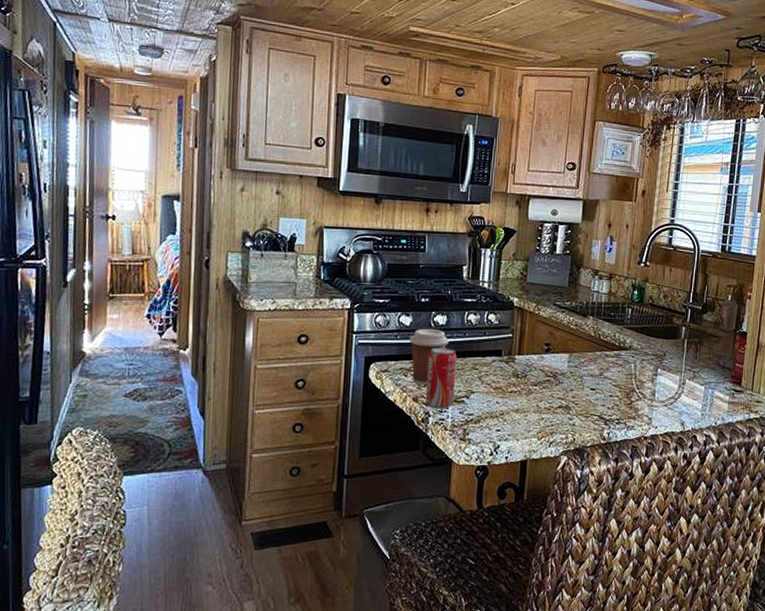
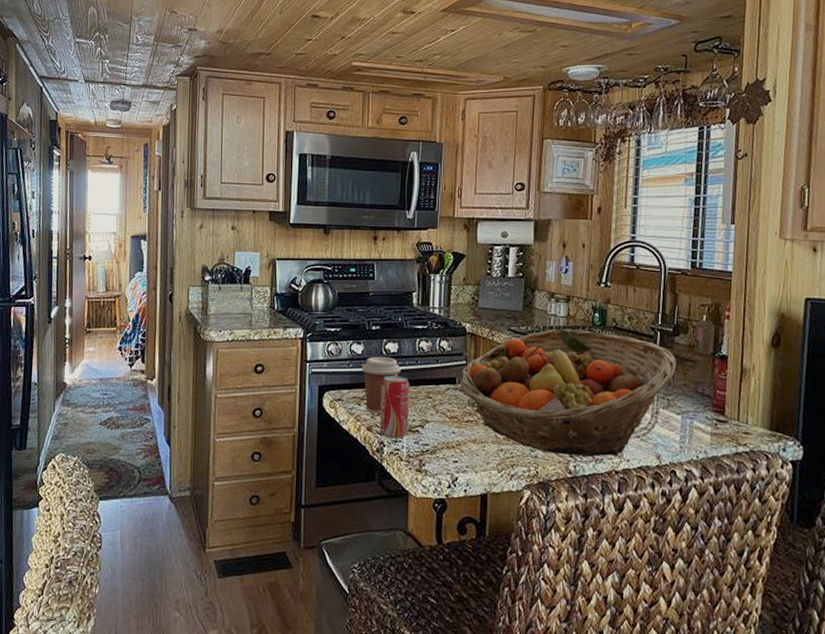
fruit basket: none [506,304,703,424] -> present [460,328,676,457]

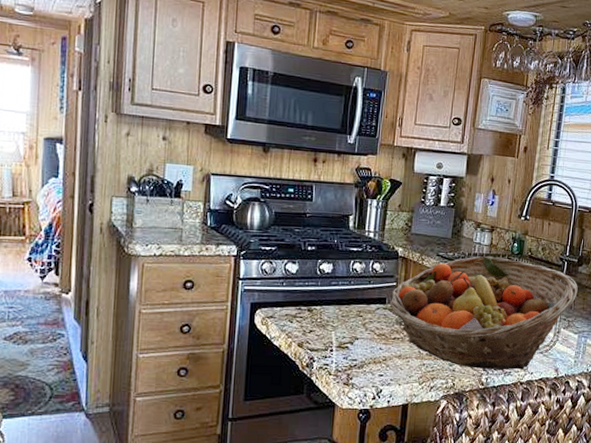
coffee cup: present [361,356,401,415] -> none [295,276,335,332]
beverage can: present [379,375,410,439] -> none [310,294,342,355]

